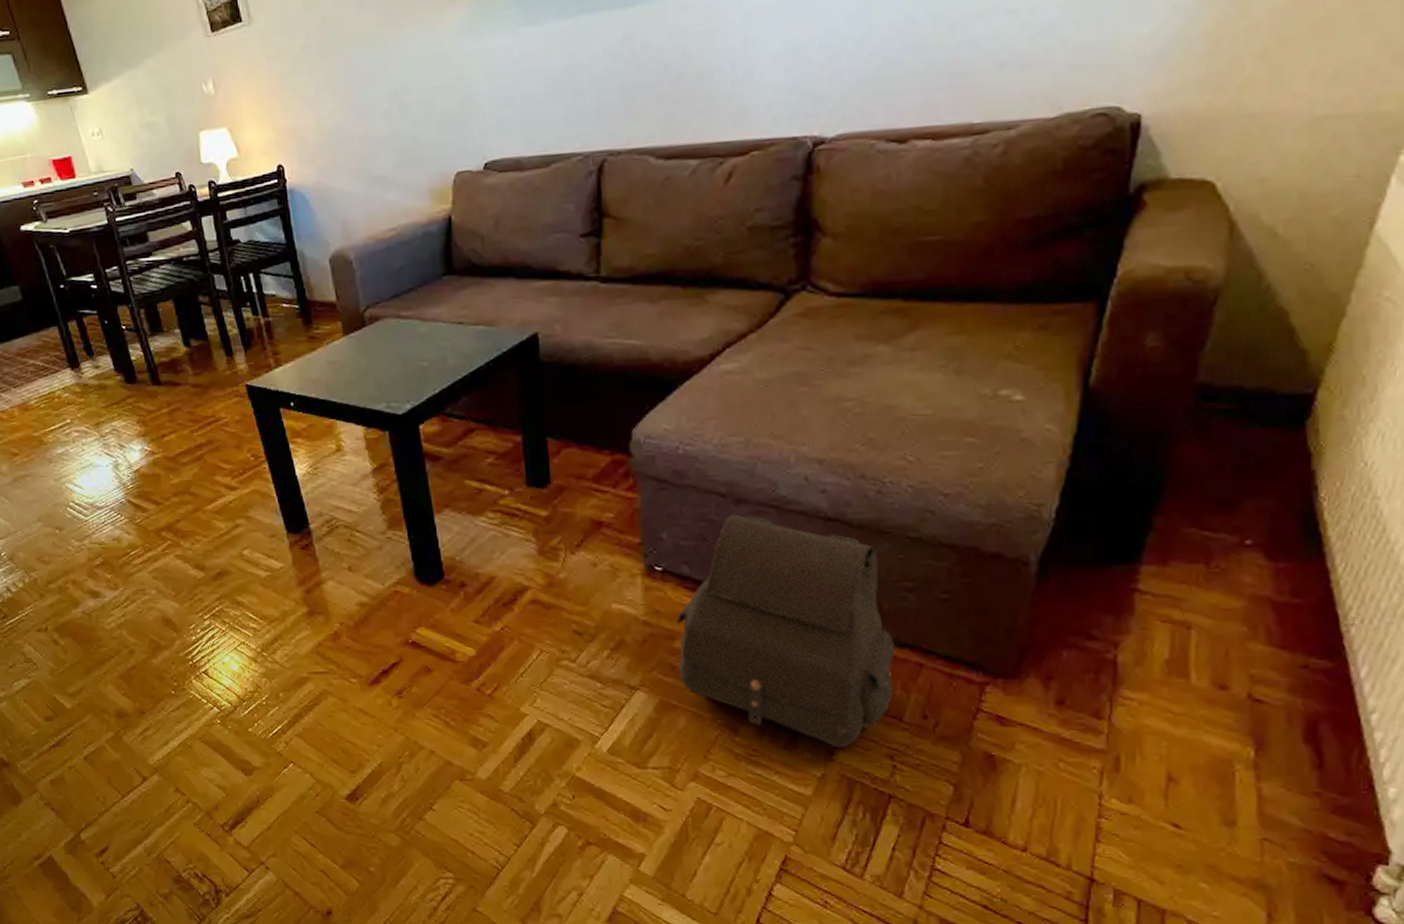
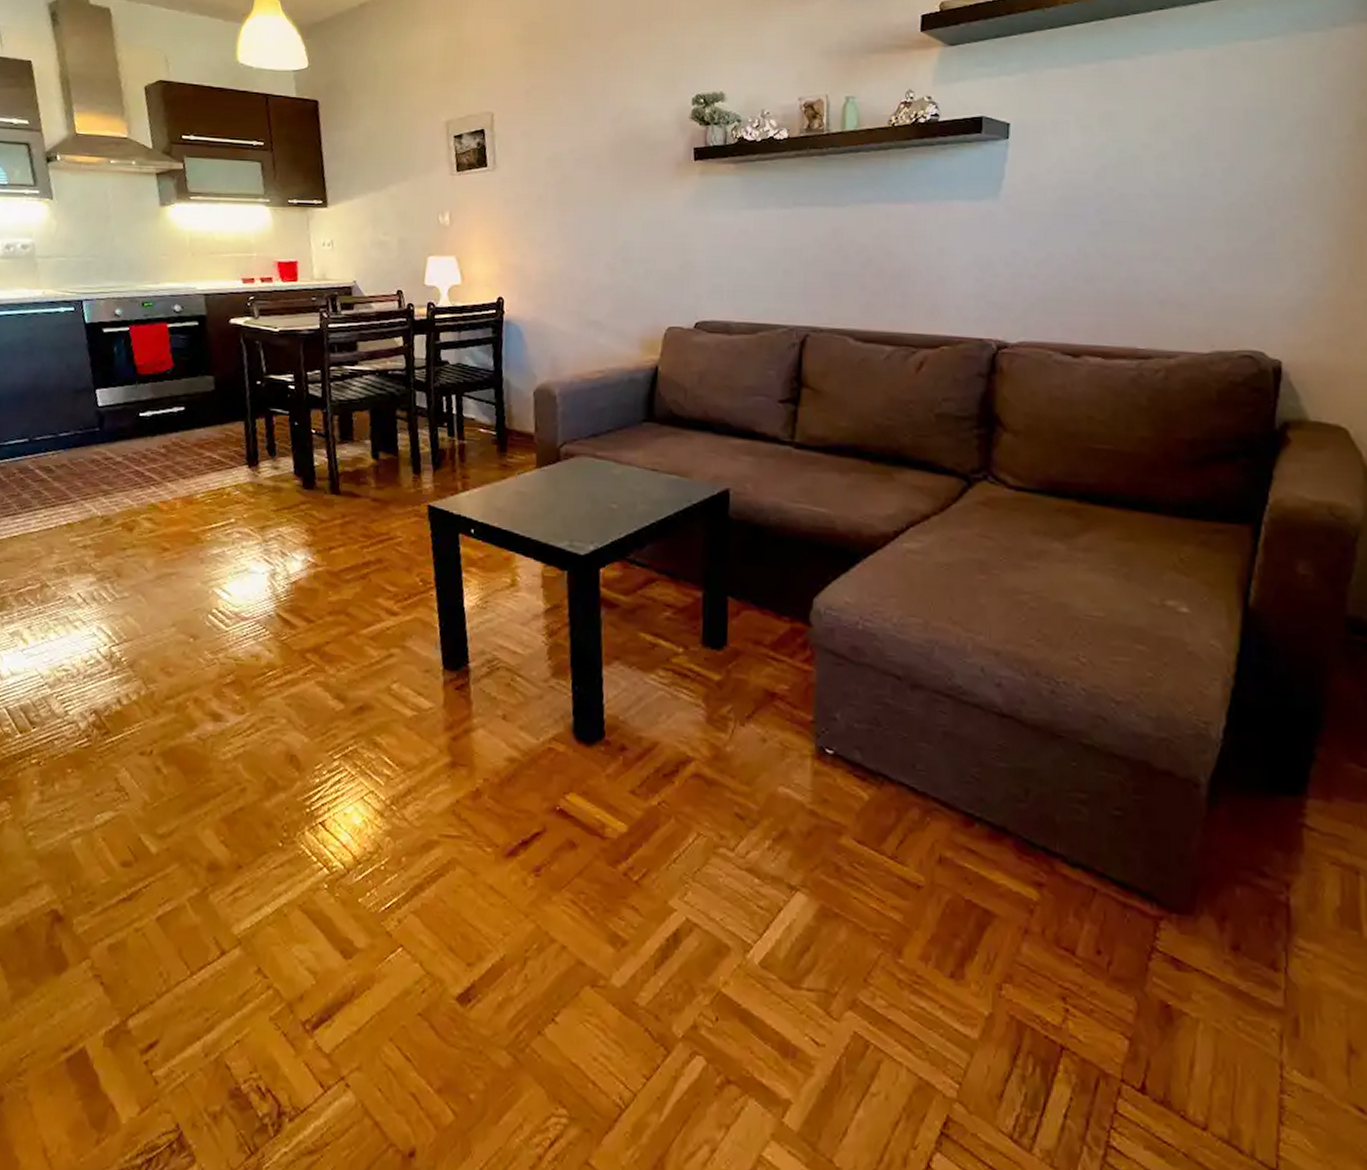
satchel: present [676,514,894,748] -> none [844,699,1067,983]

